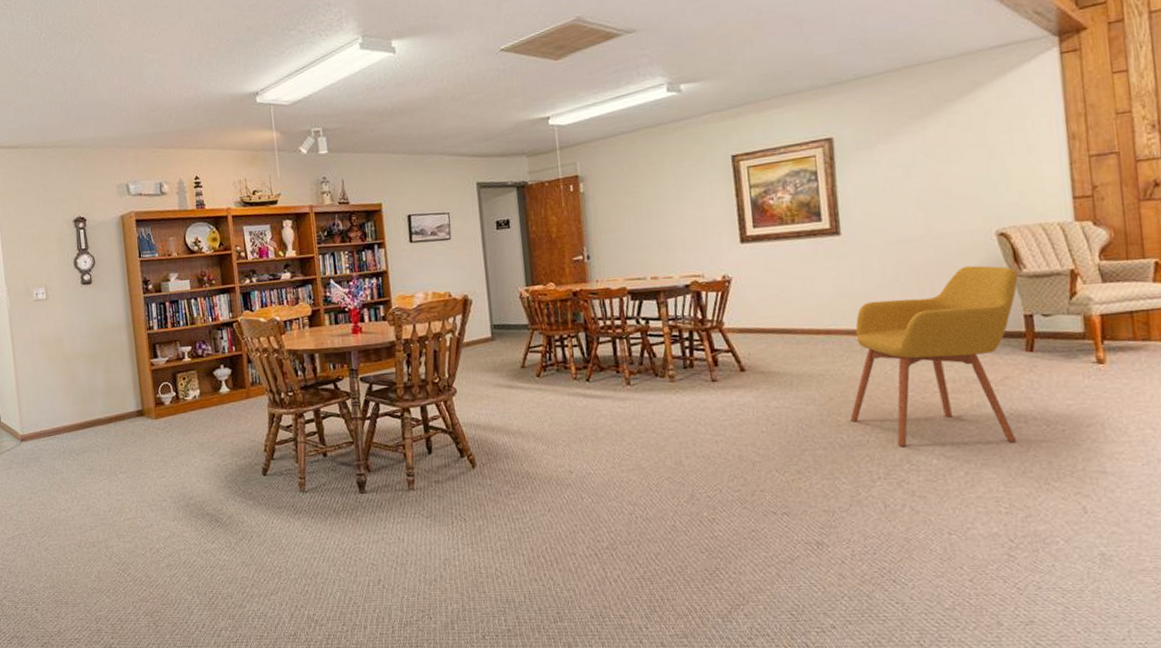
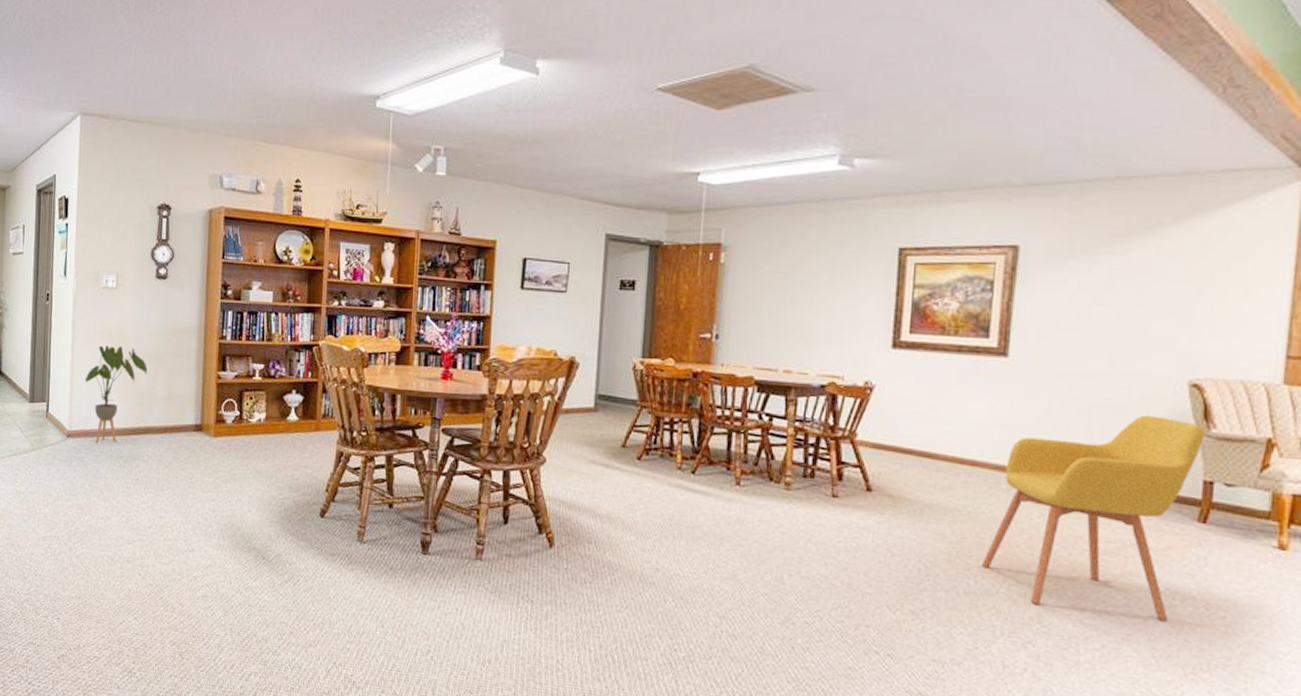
house plant: none [30,351,86,442] -> present [85,345,147,443]

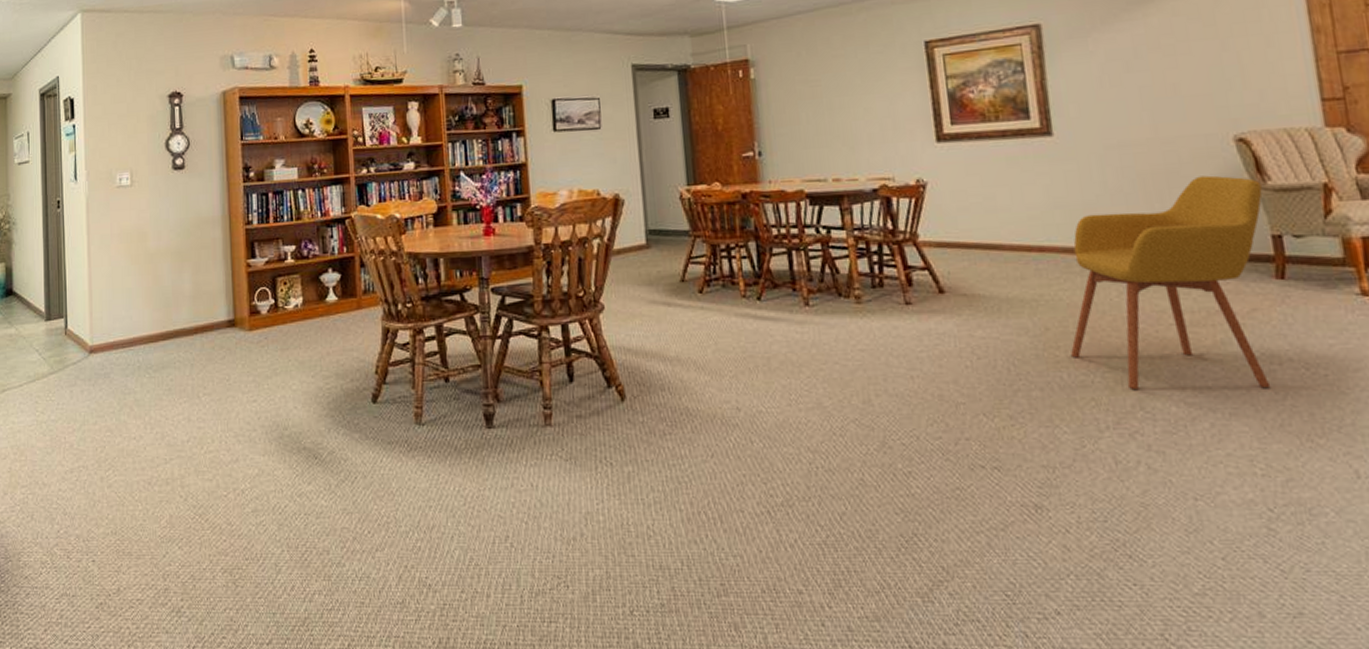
house plant: present [85,345,147,443] -> none [104,247,171,355]

